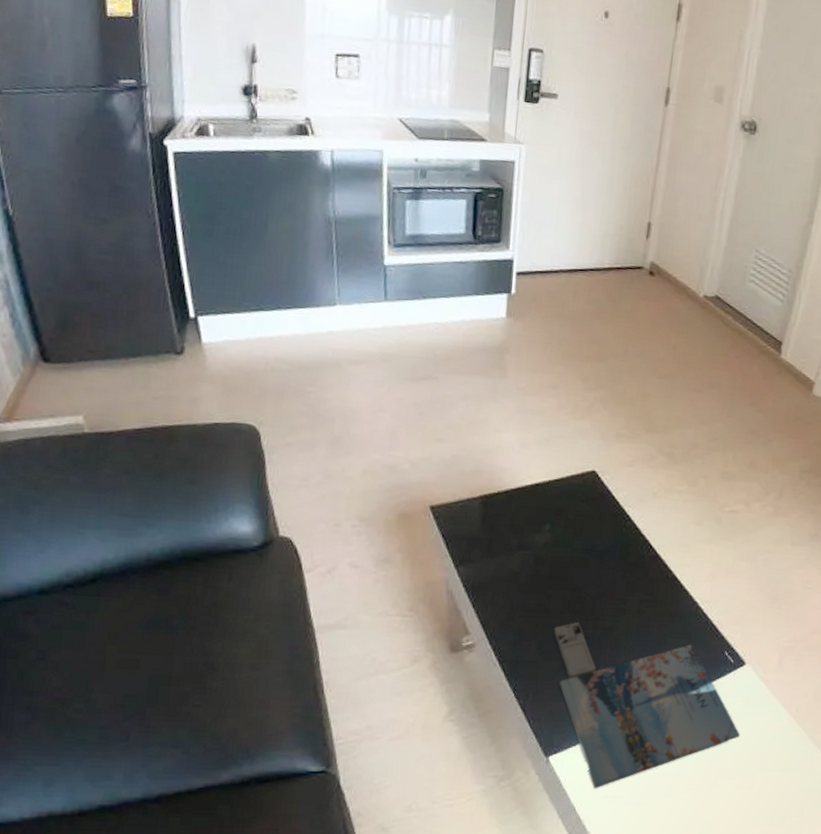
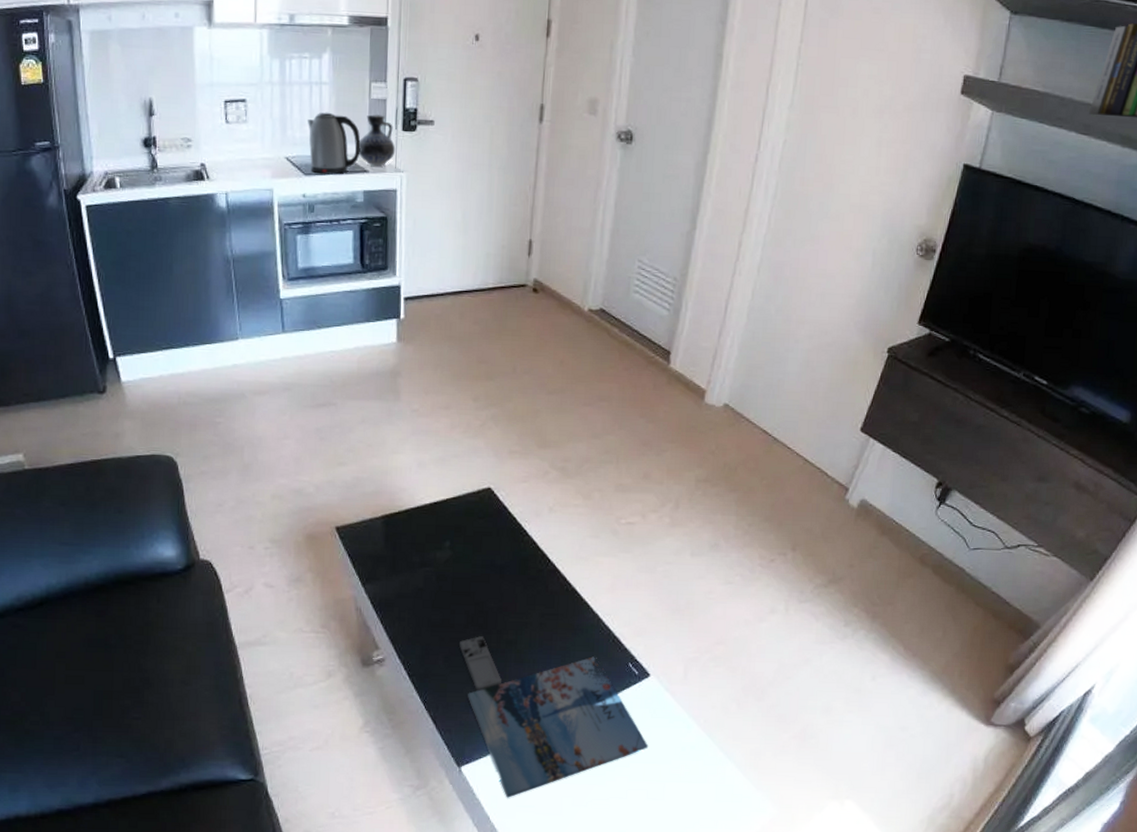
kettle: none [424,75,480,140] -> present [308,112,361,175]
ceramic jug: none [477,82,517,135] -> present [359,114,396,165]

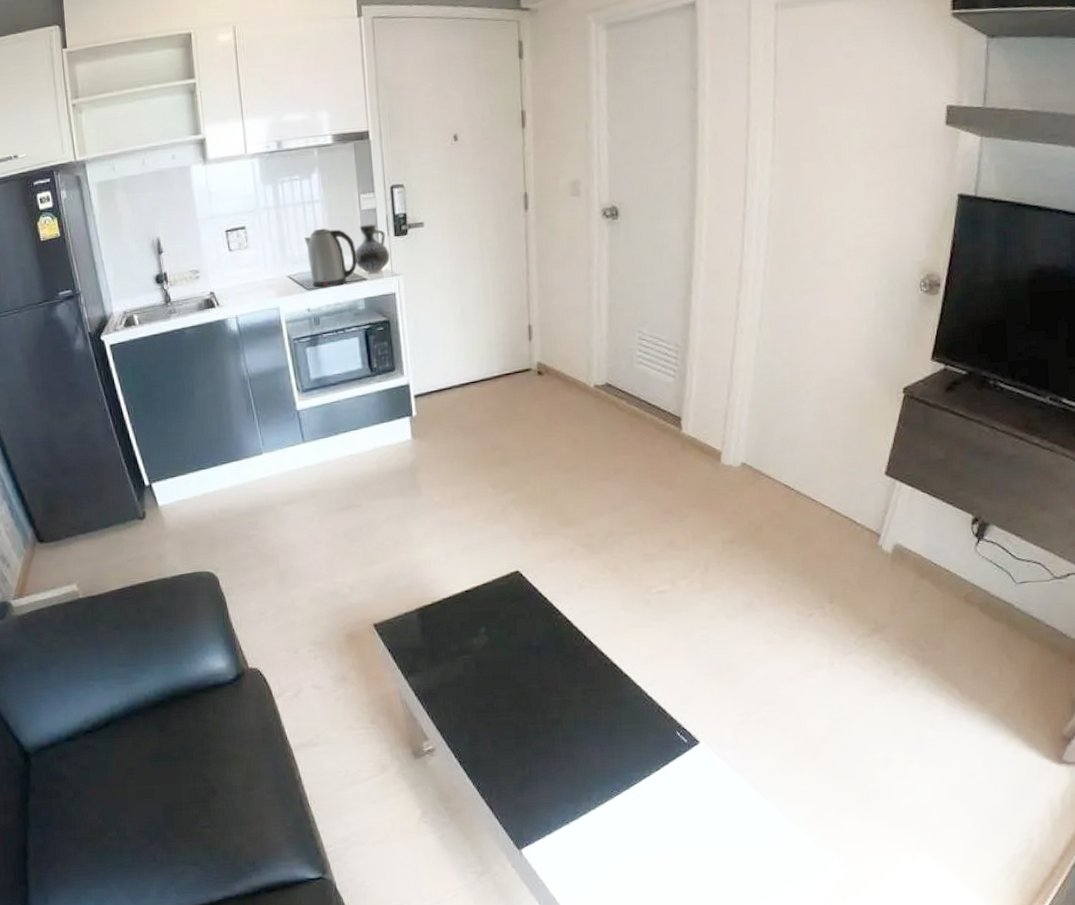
mobile phone: present [459,636,501,692] -> none [506,718,551,773]
magazine: present [468,656,649,798] -> none [520,728,707,877]

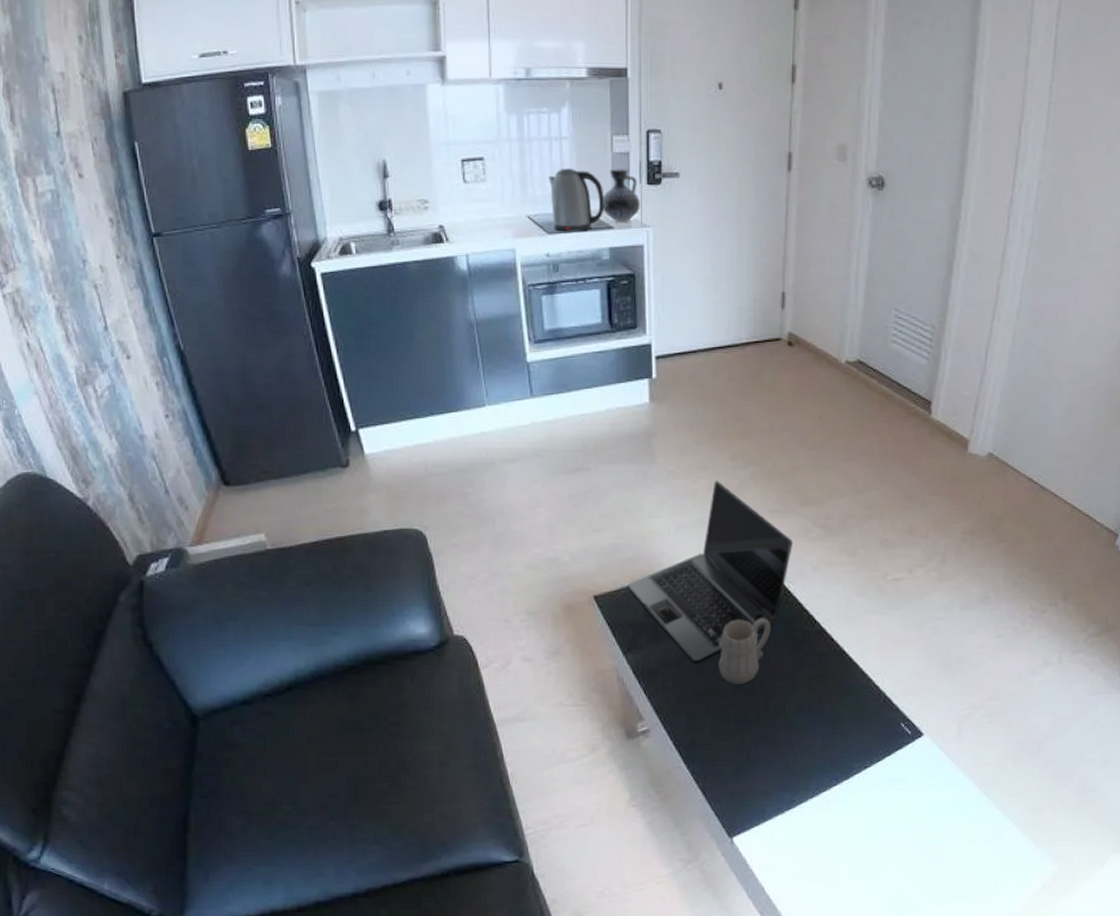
laptop: none [404,507,558,684] -> present [628,480,794,664]
mug: none [495,636,543,702] -> present [718,618,771,684]

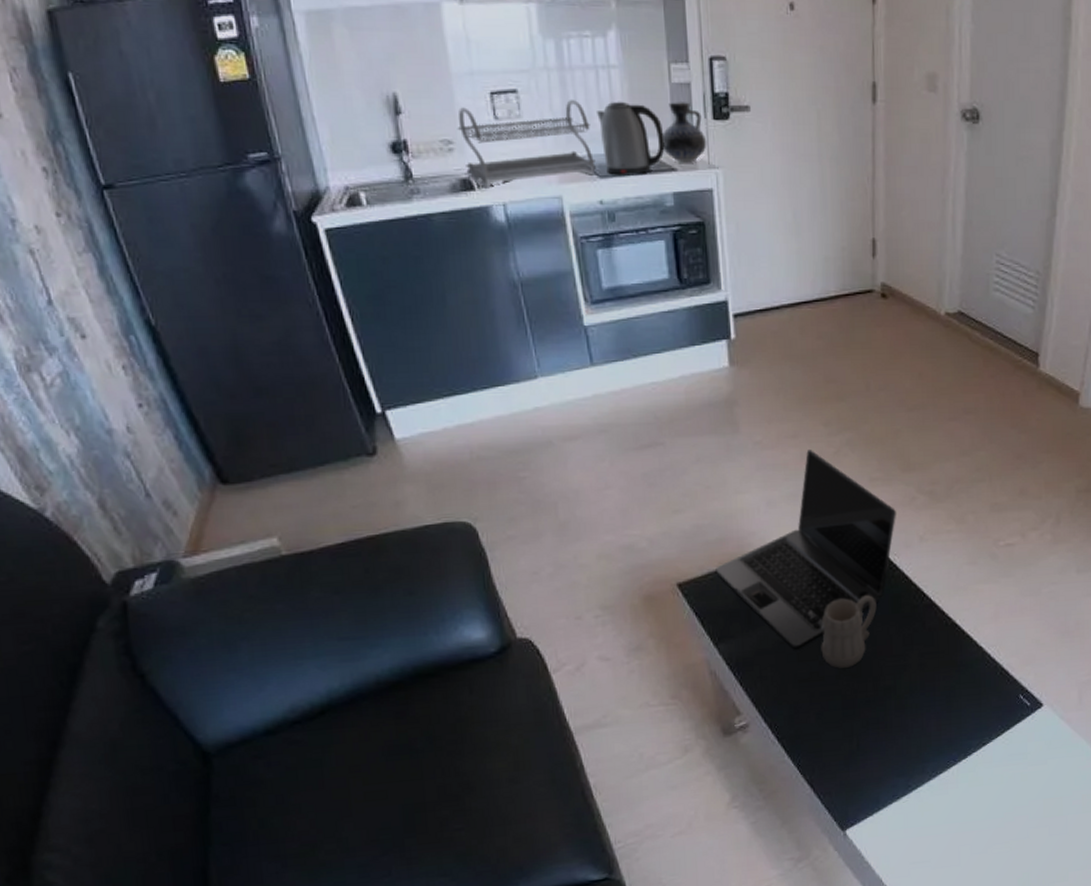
dish rack: none [432,165,545,241] -> present [457,99,596,188]

